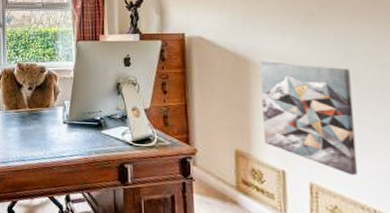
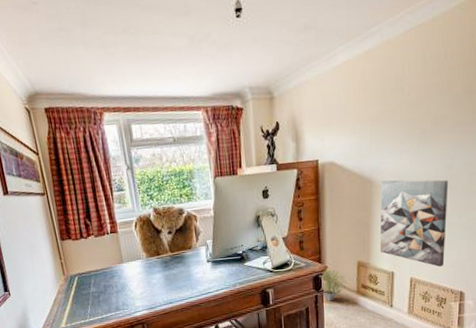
potted plant: none [190,153,221,193] -> present [321,269,346,301]

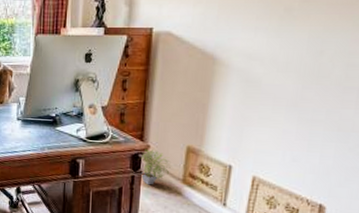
wall art: present [380,179,448,267] -> none [216,59,316,171]

